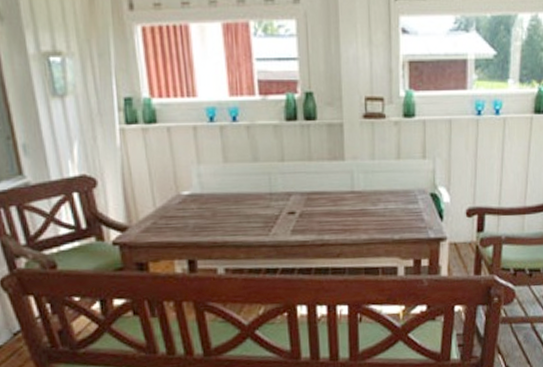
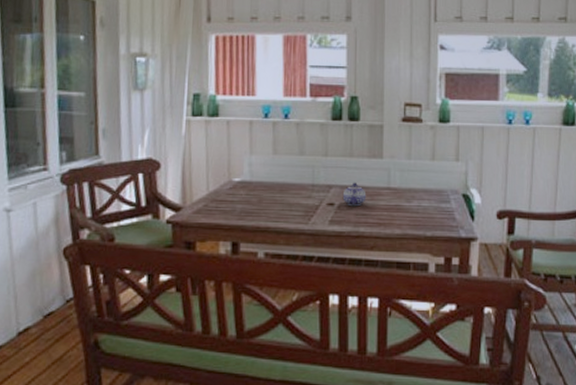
teapot: none [303,188,329,213] -> present [342,182,367,206]

